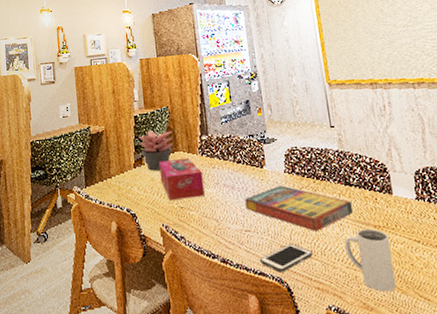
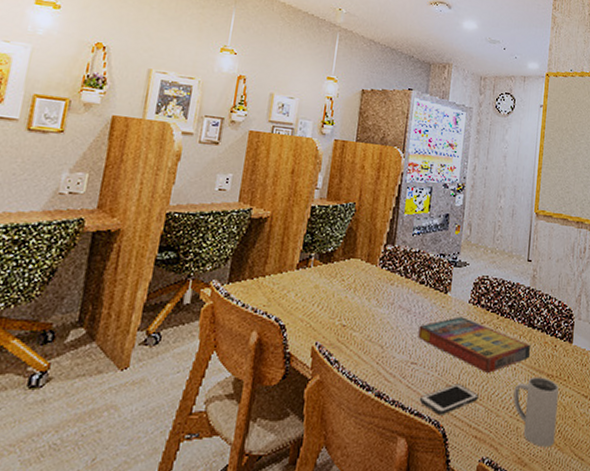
succulent plant: present [138,130,173,171] -> none [309,228,354,277]
tissue box: present [159,157,205,200] -> none [325,266,378,316]

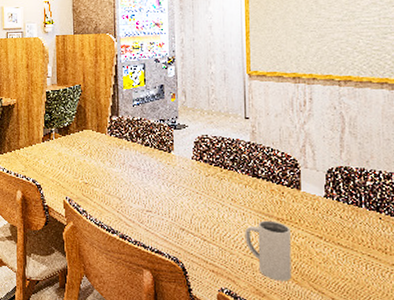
game compilation box: present [418,316,530,374] -> none [149,171,257,219]
cell phone: present [419,384,479,415] -> none [157,227,211,253]

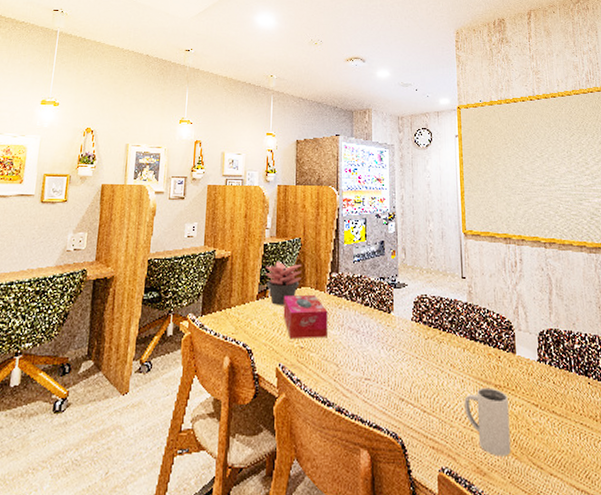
succulent plant: none [49,107,83,146] -> present [265,262,302,305]
tissue box: none [67,136,110,175] -> present [283,294,328,338]

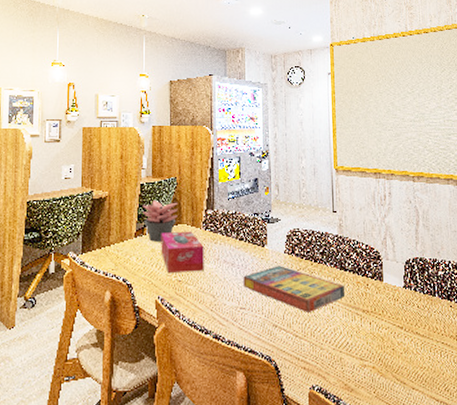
game compilation box: none [368,334,475,387] -> present [243,266,344,314]
mug: present [464,387,511,456] -> none [334,313,377,374]

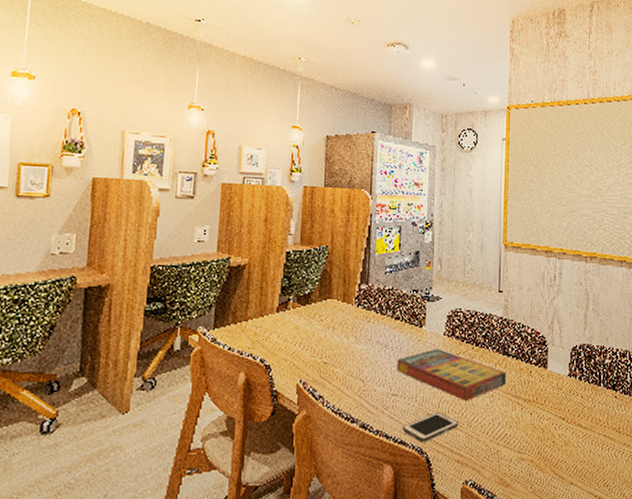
succulent plant: present [143,201,178,242] -> none [287,271,328,318]
tissue box: present [161,231,204,272] -> none [306,307,355,353]
cell phone: none [251,323,303,351] -> present [401,412,459,442]

